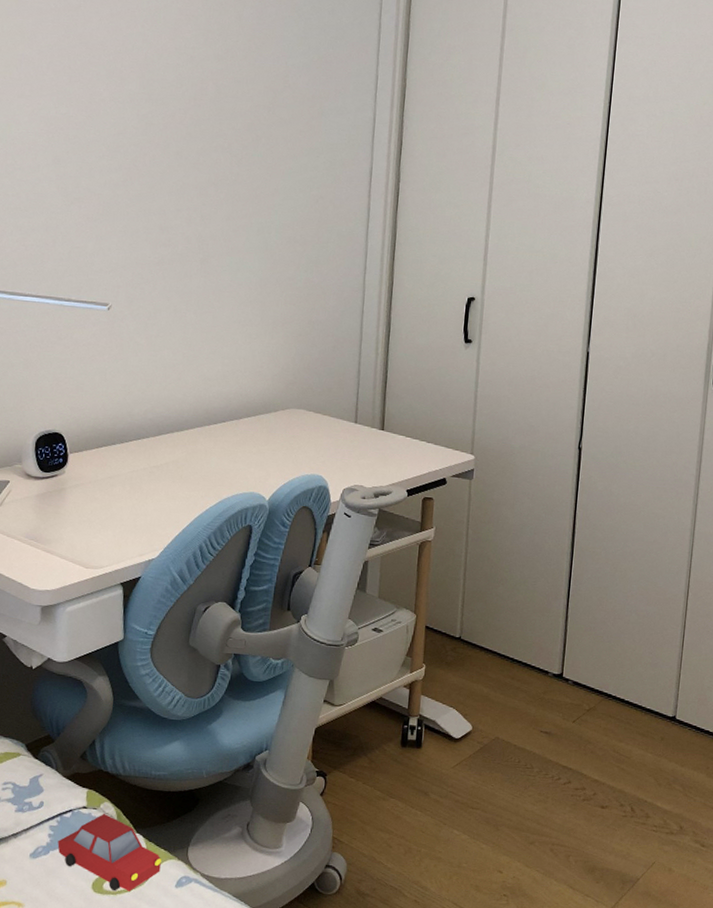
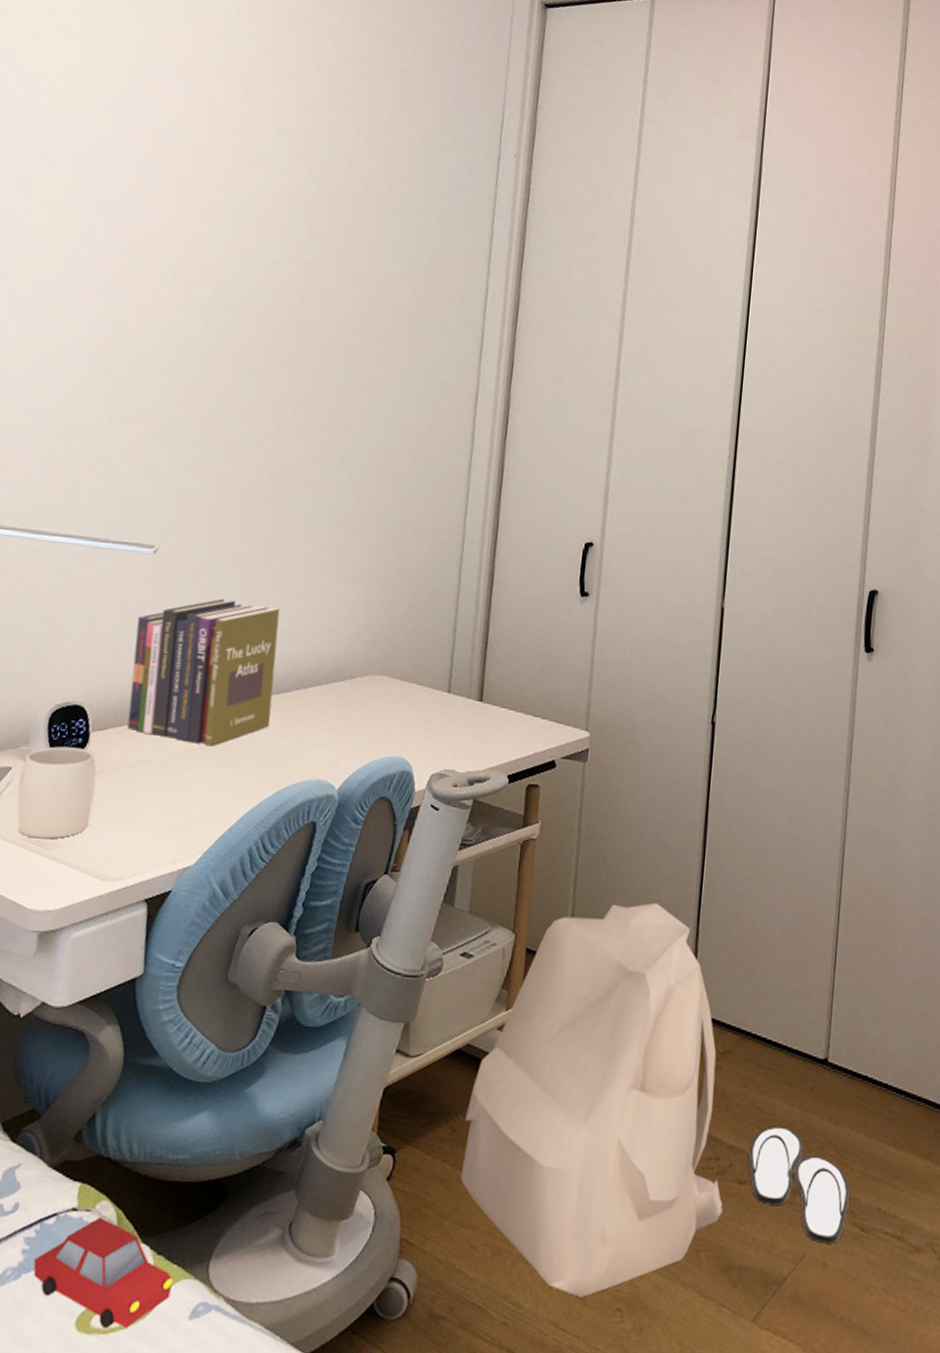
mug: none [16,465,76,536] -> present [17,746,97,839]
books: none [97,347,214,466] -> present [127,598,281,747]
backpack: none [378,592,588,886] -> present [460,902,723,1298]
slippers: none [609,766,693,855] -> present [748,1126,850,1244]

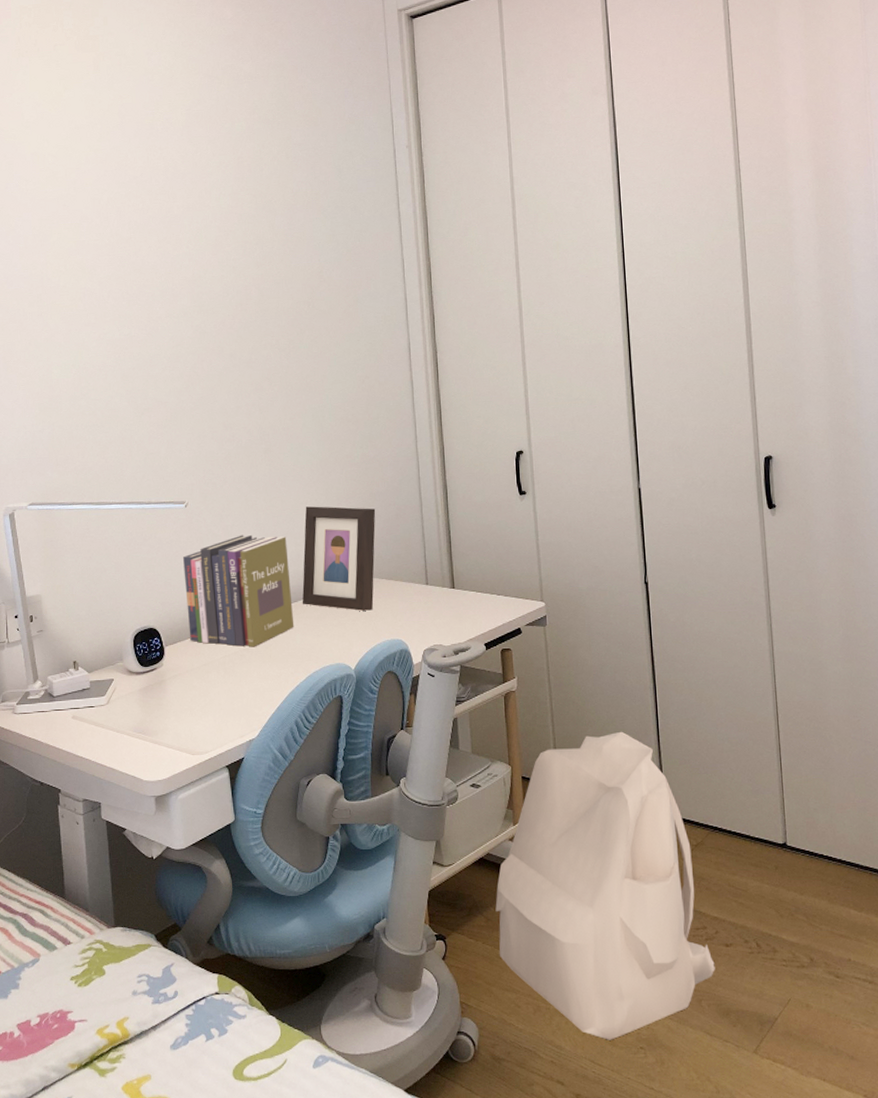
mug: present [17,746,97,839] -> none [121,659,176,729]
toy car: present [33,1217,173,1329] -> none [195,998,297,1077]
picture frame: none [285,574,401,717] -> present [302,506,376,611]
slippers: present [748,1126,850,1244] -> none [729,900,823,989]

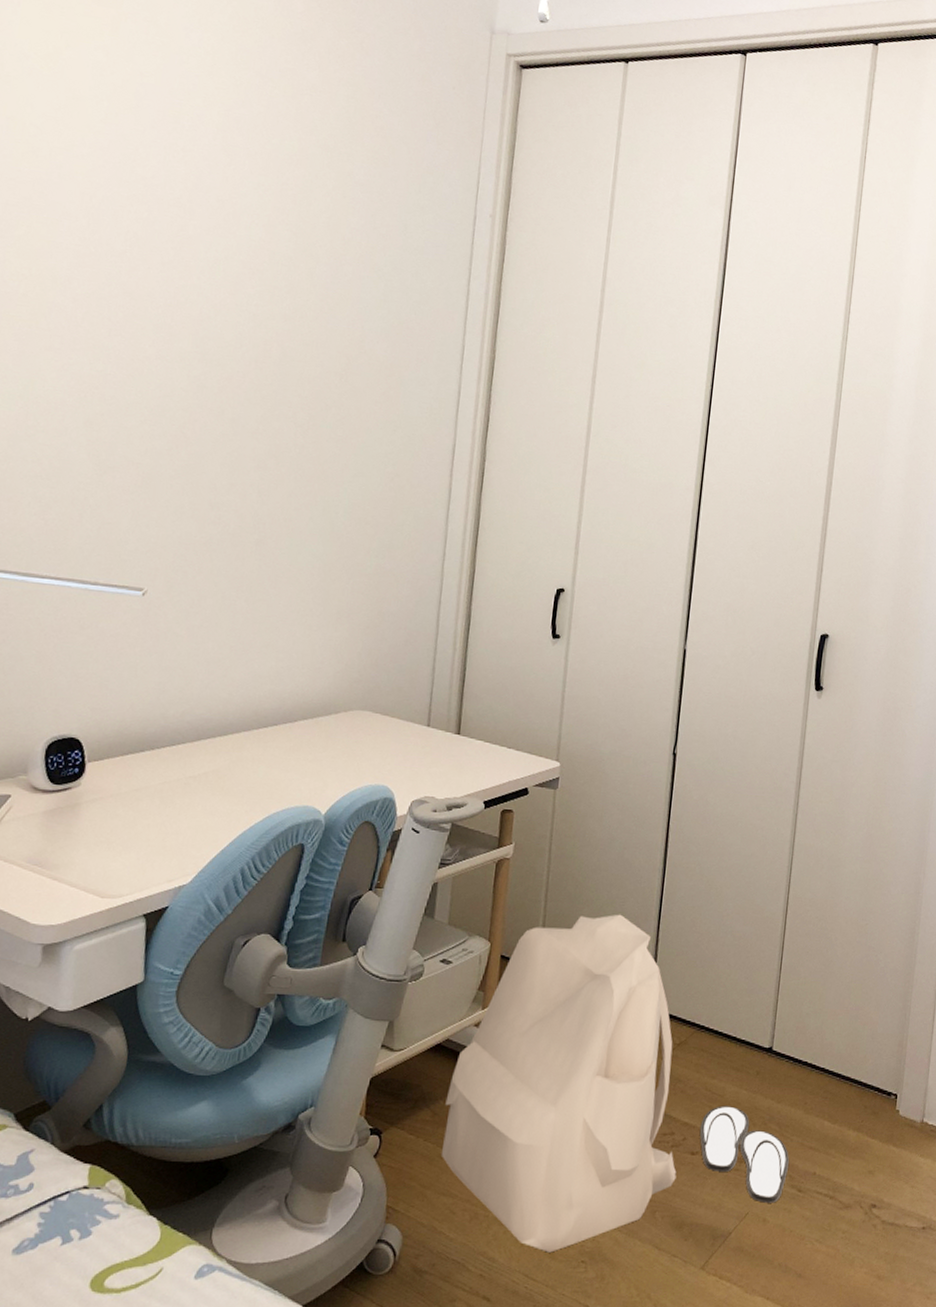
books: present [182,535,294,647] -> none [122,639,267,776]
picture frame: present [302,506,376,611] -> none [273,616,382,748]
slippers: none [729,900,823,989] -> present [700,1106,789,1203]

